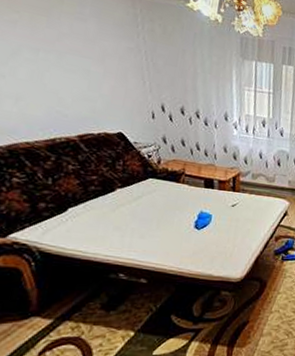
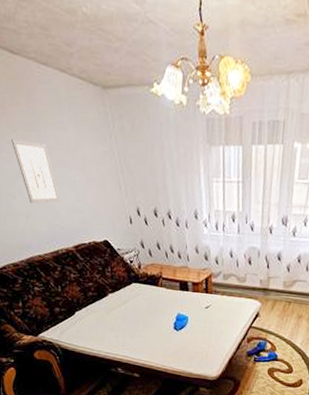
wall art: none [10,19,68,89] -> present [11,139,61,204]

